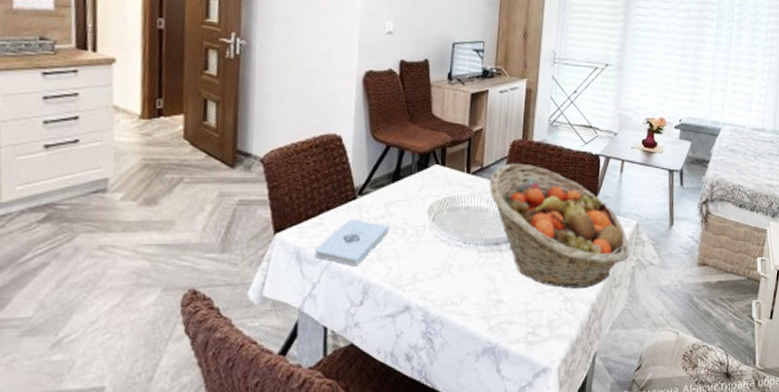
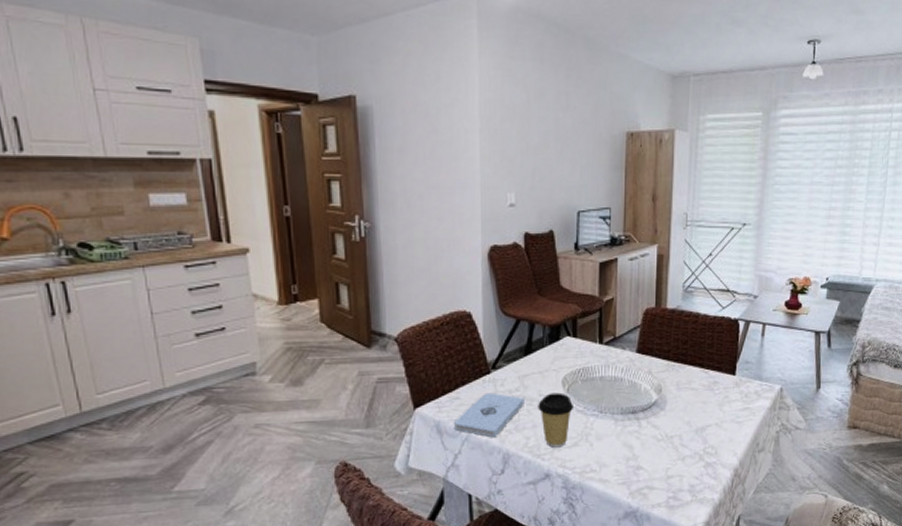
coffee cup: none [402,221,438,279] -> present [538,392,573,448]
fruit basket: present [489,163,629,289] -> none [623,331,773,454]

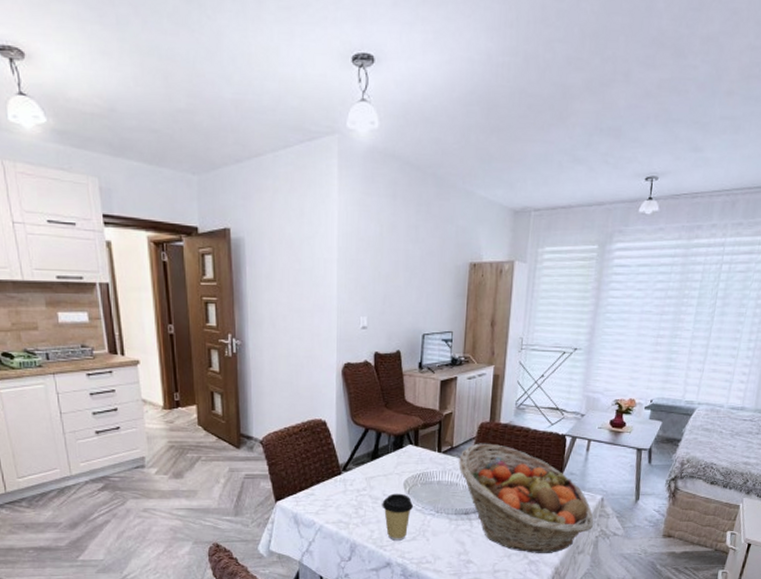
notepad: present [454,392,524,438] -> none [309,491,370,530]
fruit basket: none [623,331,773,454] -> present [459,443,594,553]

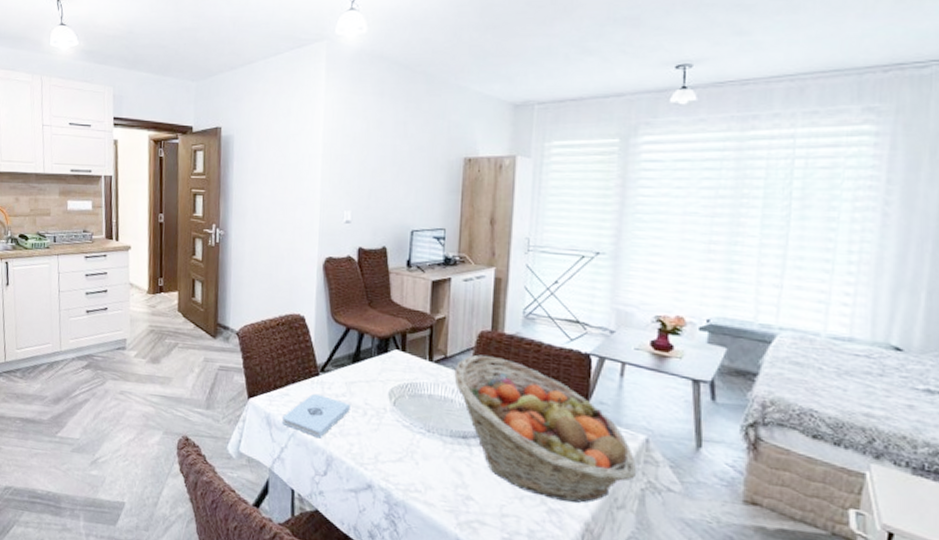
notepad: none [309,491,370,530] -> present [283,393,350,439]
coffee cup: present [382,493,413,541] -> none [363,403,399,460]

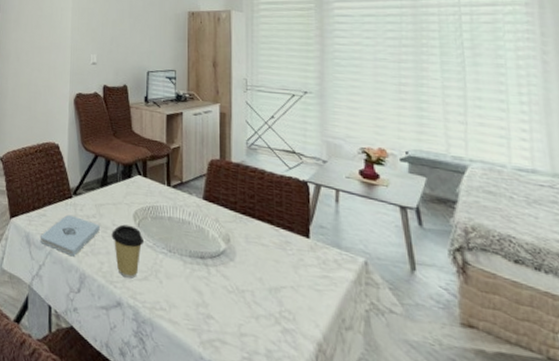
coffee cup: none [363,403,399,460] -> present [111,224,143,279]
fruit basket: present [454,354,636,503] -> none [190,180,359,323]

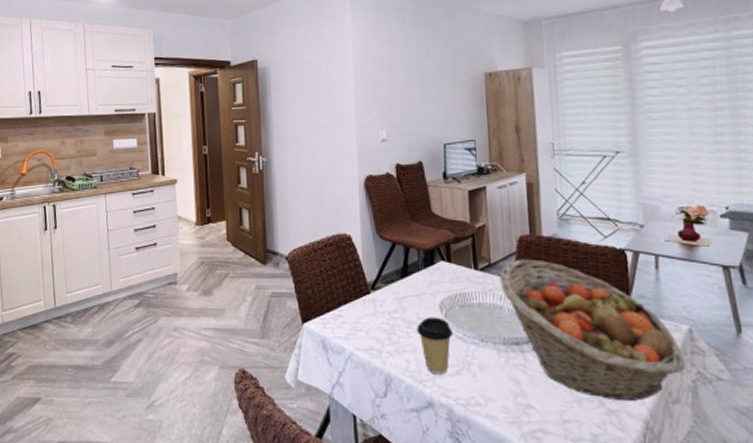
notepad: present [40,214,100,257] -> none [338,312,404,358]
fruit basket: none [190,180,359,323] -> present [499,259,685,401]

